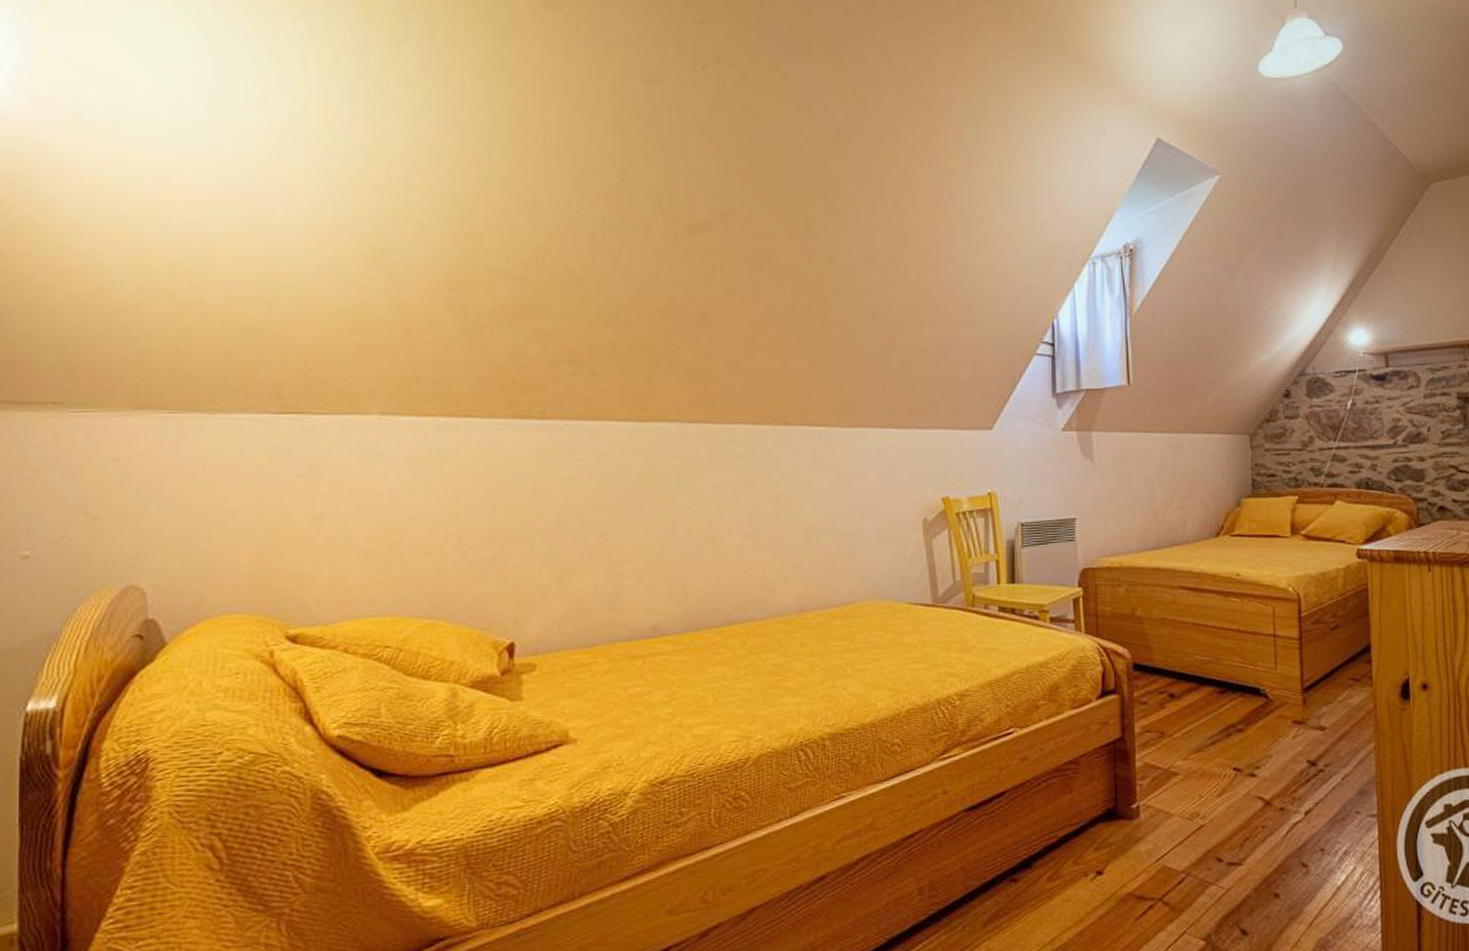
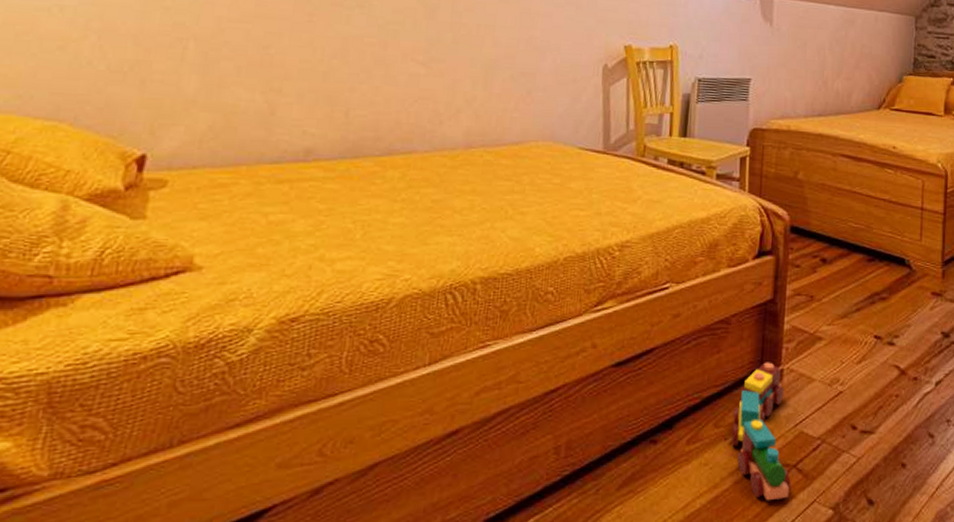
toy train: none [1092,799,1158,934] -> present [732,362,791,501]

